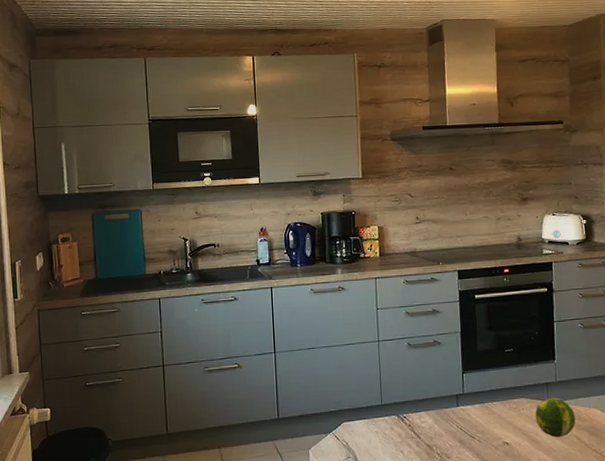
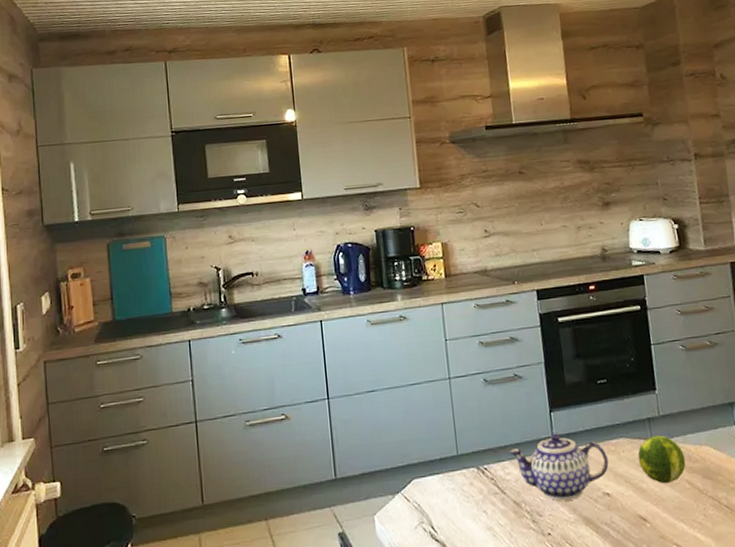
teapot: none [426,391,510,447] -> present [509,433,609,501]

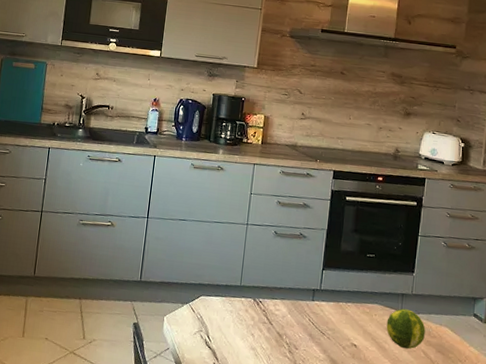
teapot: present [509,433,609,501] -> none [282,287,362,343]

